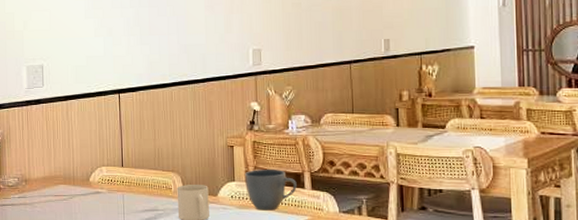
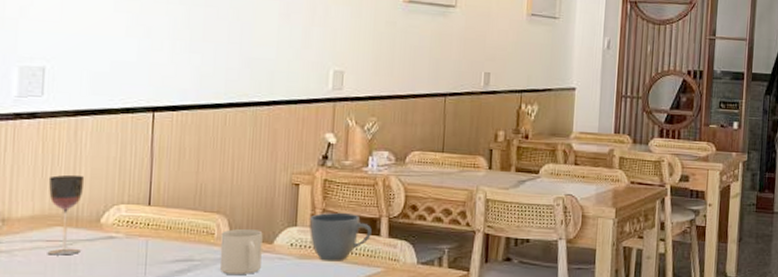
wineglass: none [52,145,78,207] -> present [47,174,85,256]

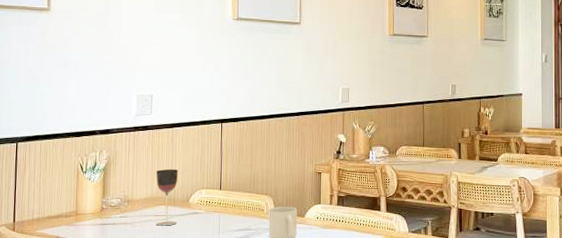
cup: present [309,213,372,261] -> none [329,194,374,230]

